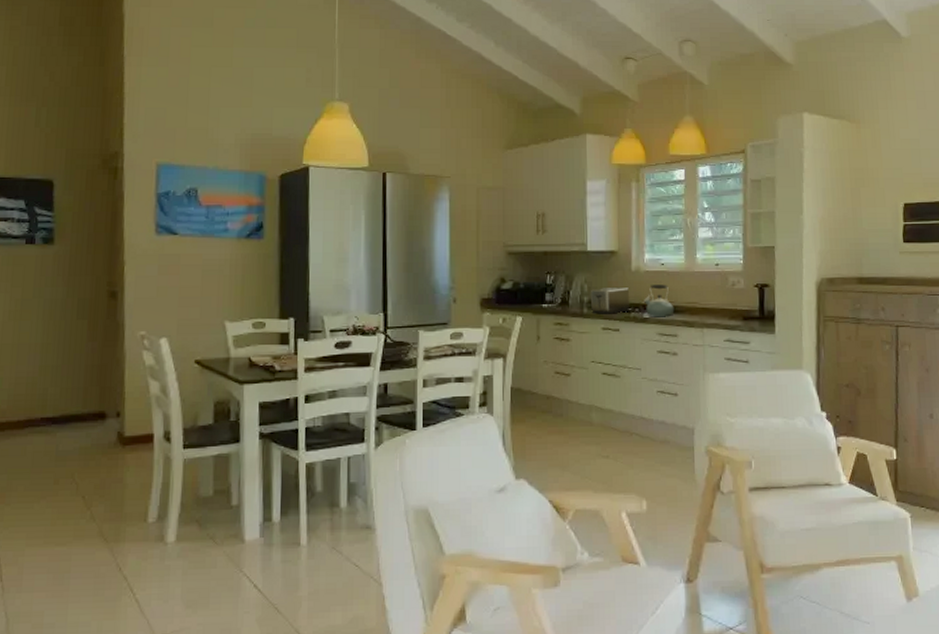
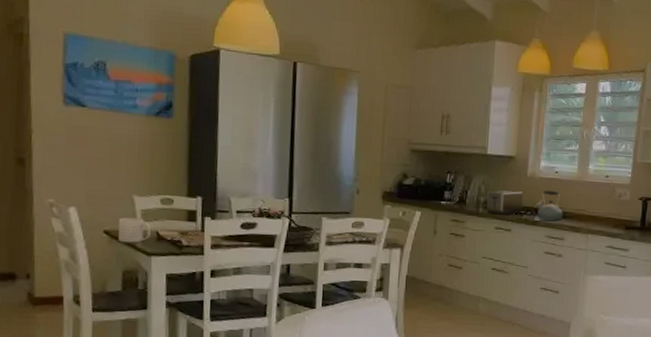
mug: none [209,344,243,372] -> present [118,217,151,243]

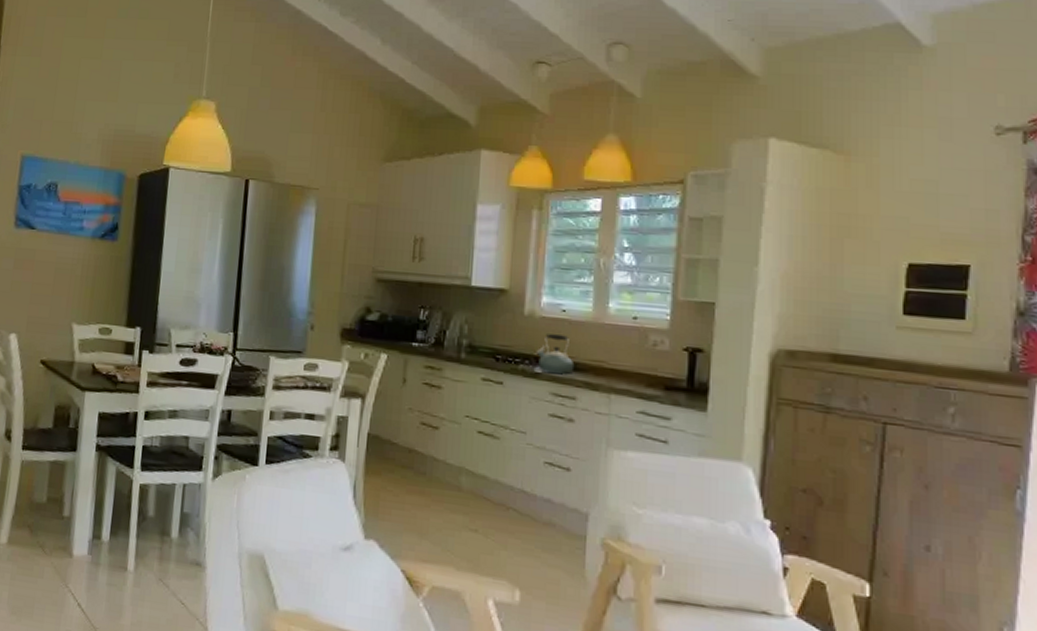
mug: present [118,217,151,243] -> none [54,347,87,376]
toaster: present [486,189,524,215] -> none [470,331,520,364]

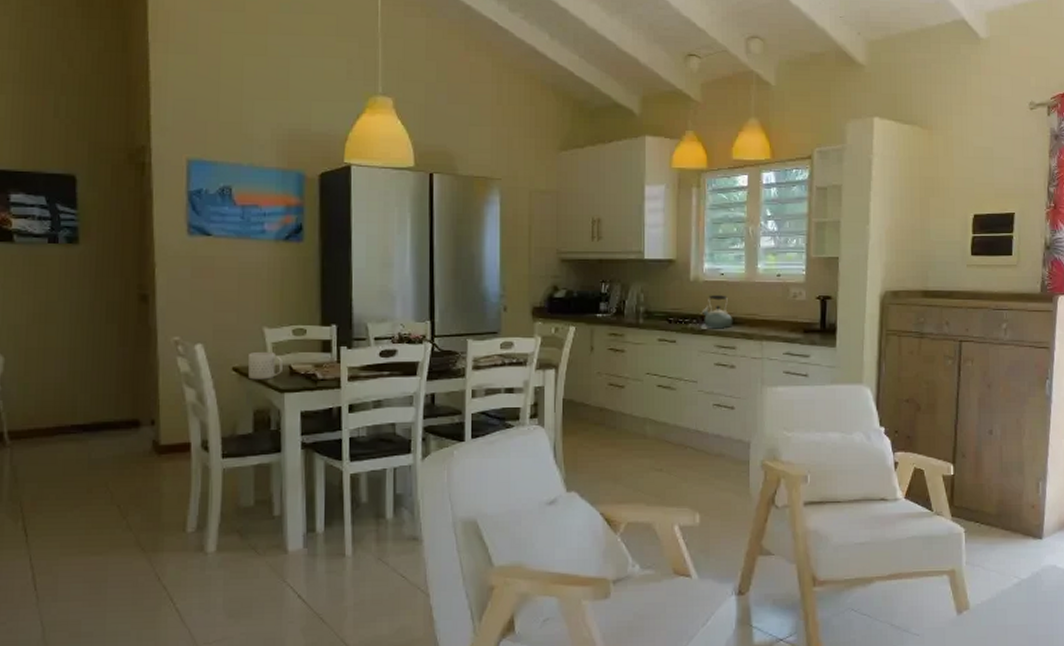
mug: none [54,347,87,376] -> present [247,351,283,380]

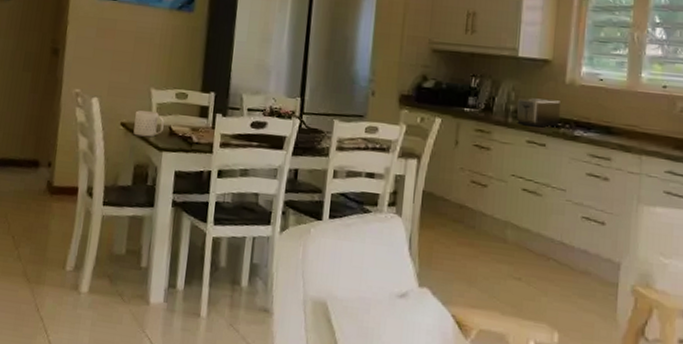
toaster: none [646,296,688,325] -> present [516,97,561,128]
kettle: present [701,295,733,329] -> none [575,100,610,138]

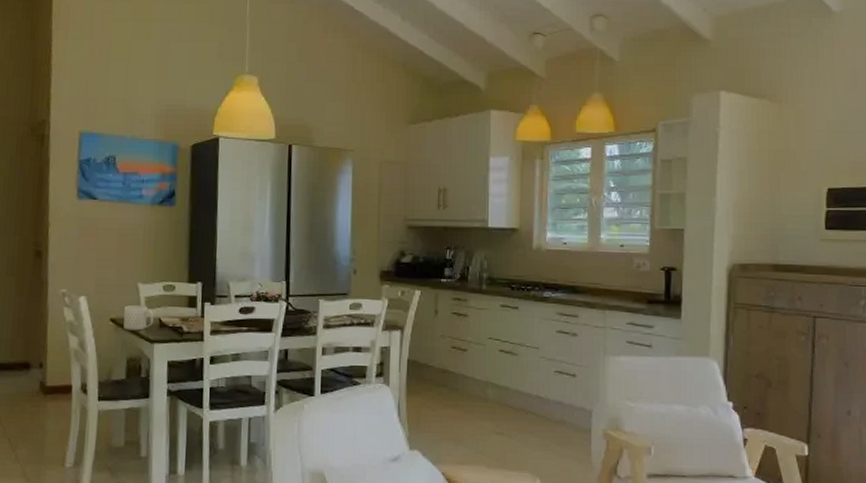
toaster: present [516,97,561,128] -> none [489,264,530,292]

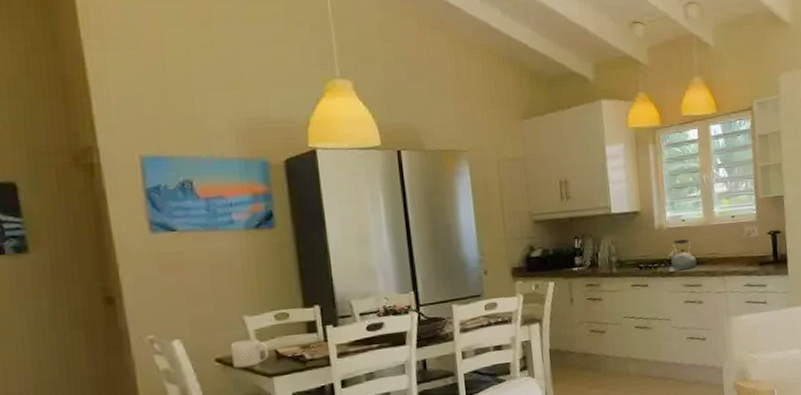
kettle: none [544,264,576,297] -> present [668,239,697,271]

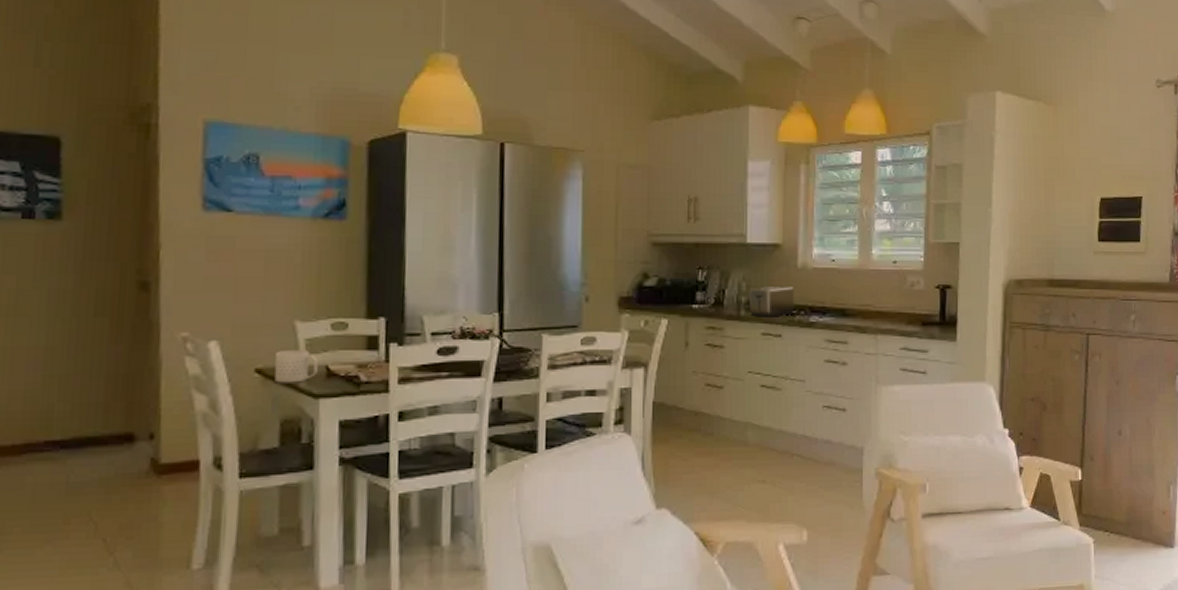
toaster: none [617,245,657,273] -> present [748,285,795,317]
kettle: present [668,239,697,271] -> none [810,284,845,322]

